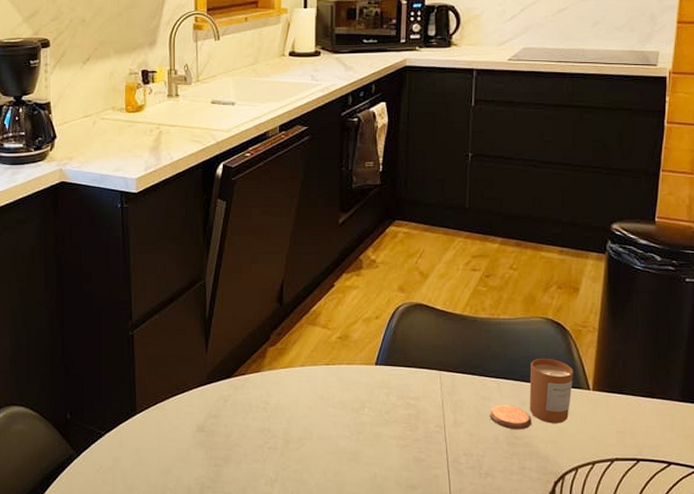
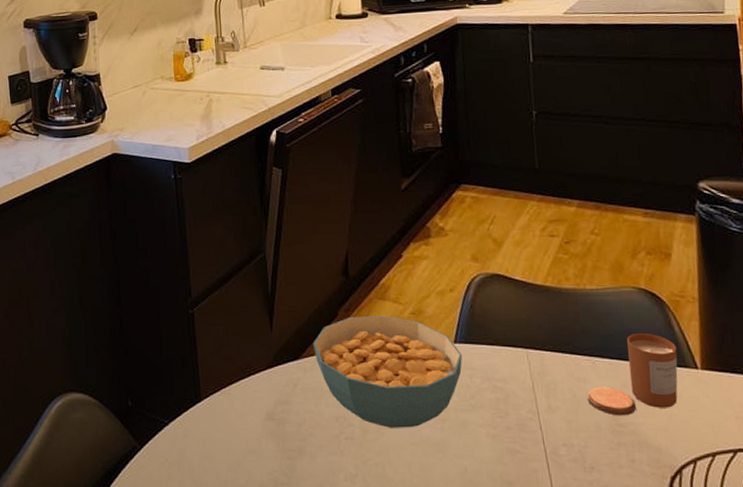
cereal bowl: none [244,339,381,440] -> present [312,315,462,428]

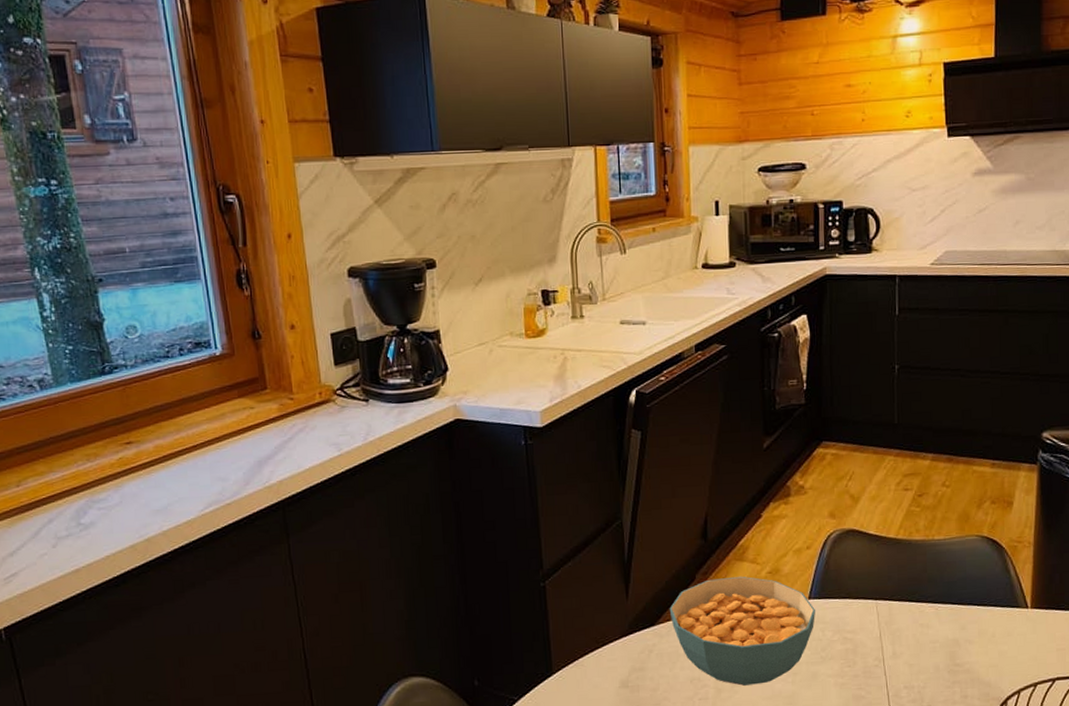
candle: present [587,332,678,416] -> none [929,578,1011,657]

